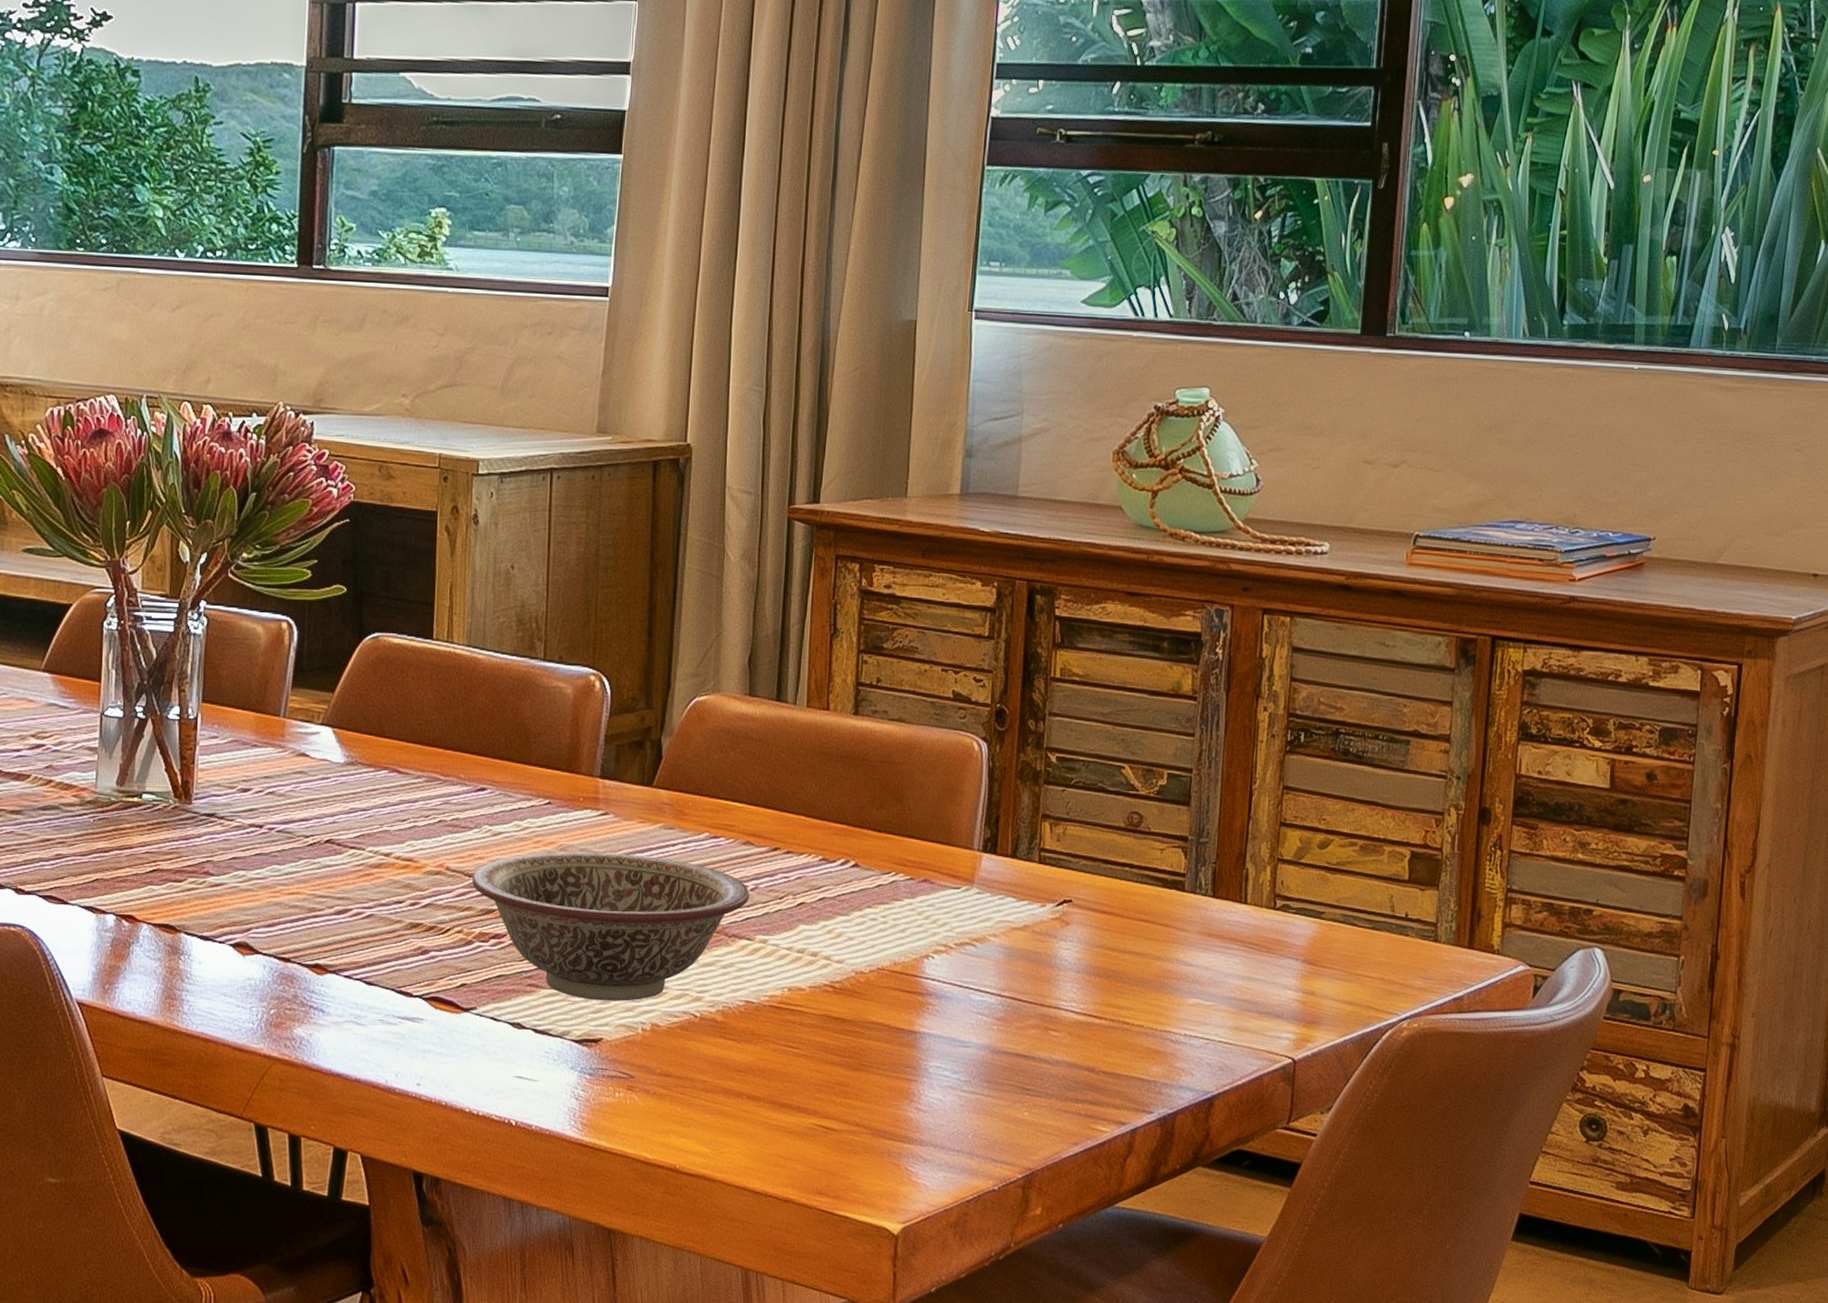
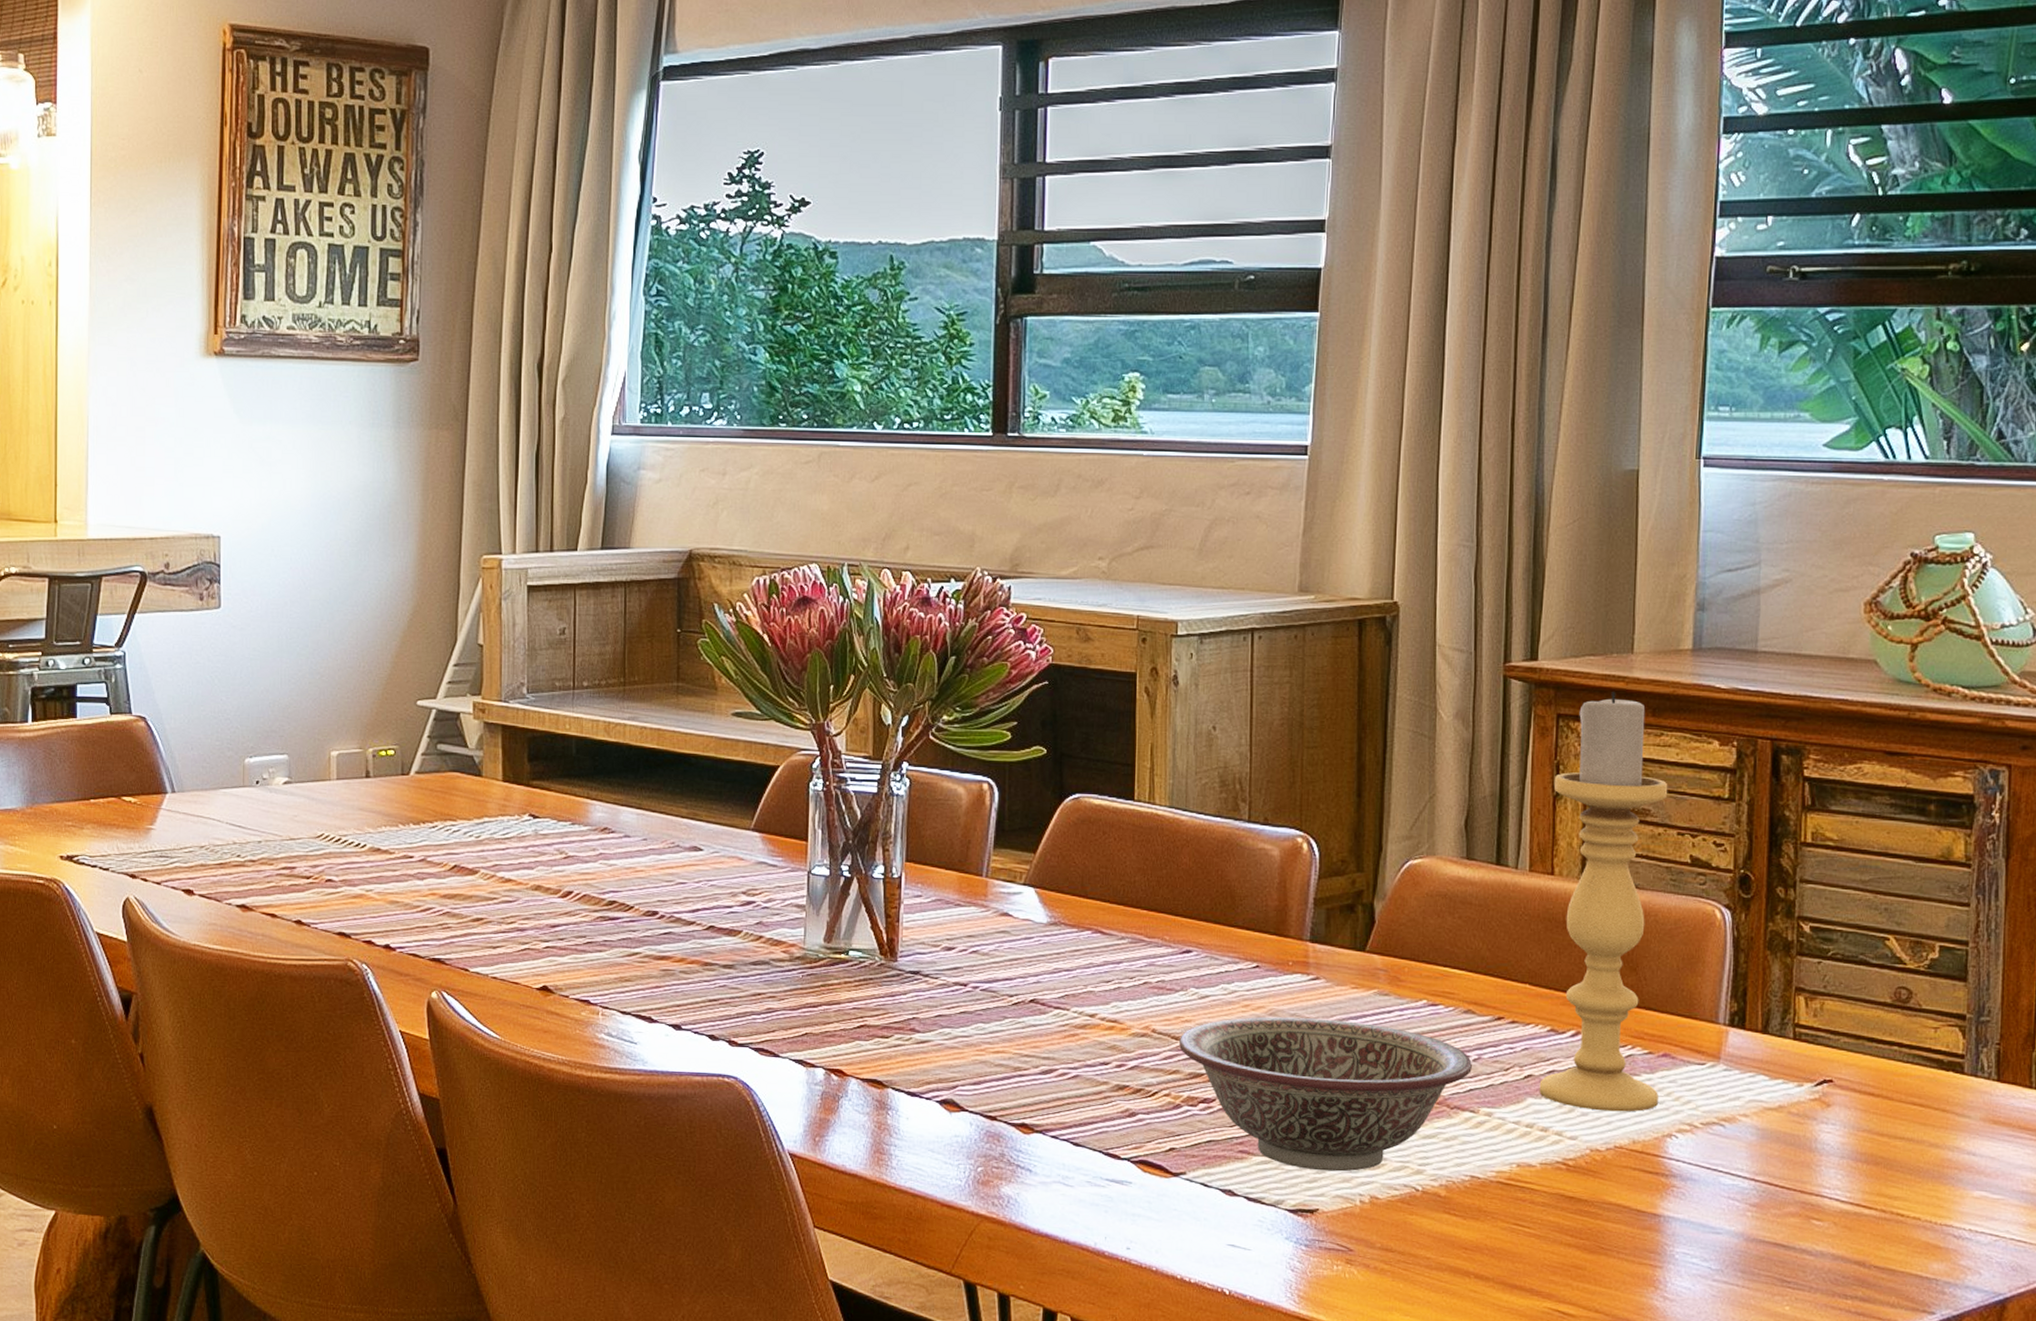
candle holder: none [810,534,935,936] -> present [1539,692,1668,1112]

